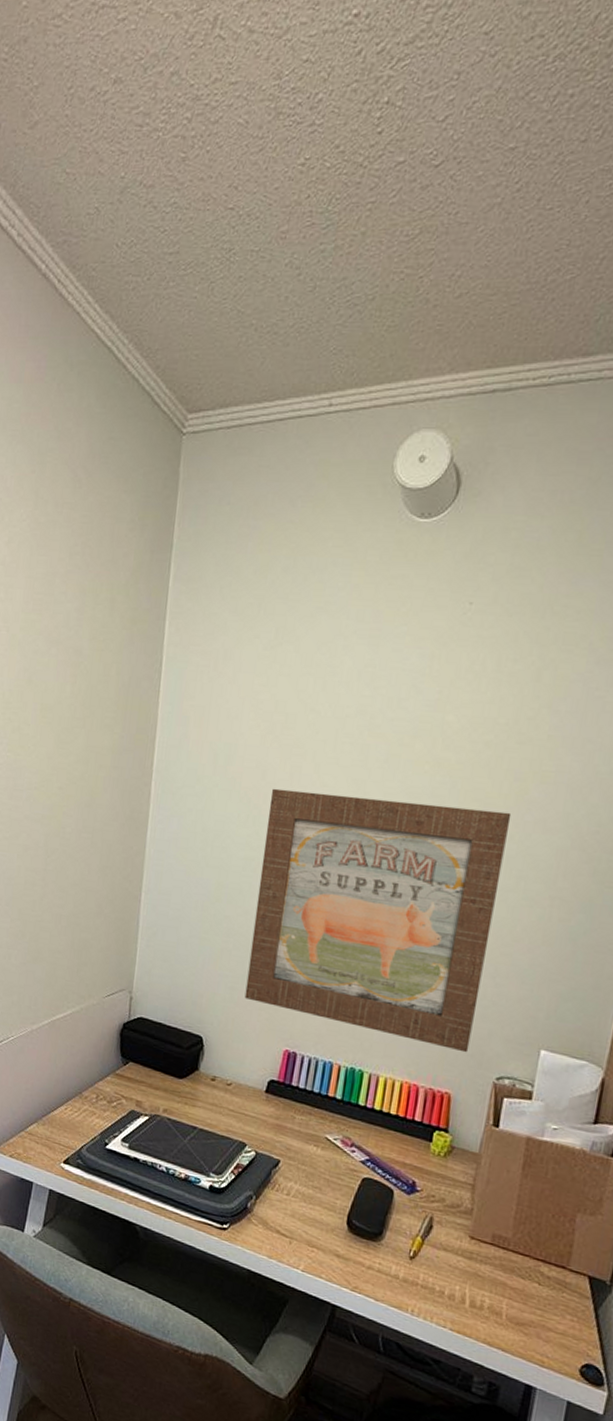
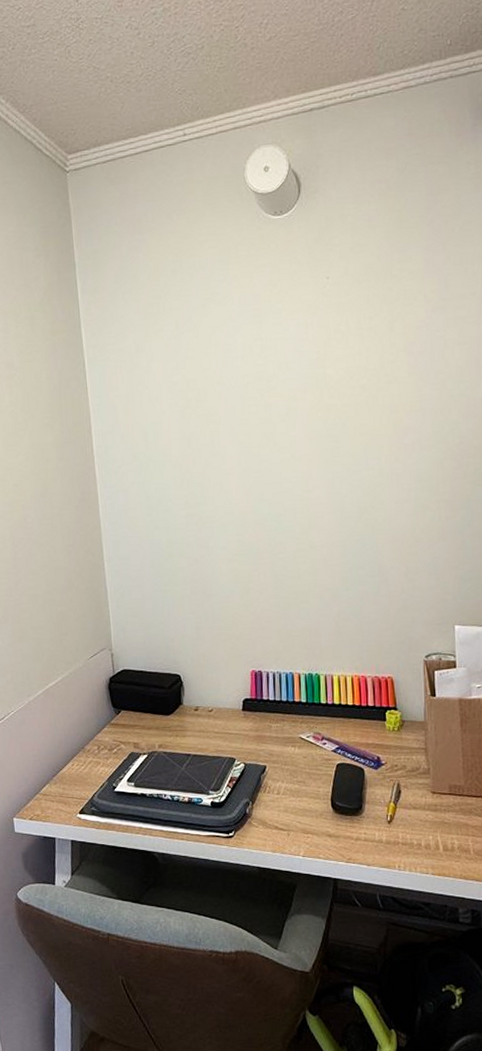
wall art: present [244,788,512,1053] -> none [198,439,399,641]

